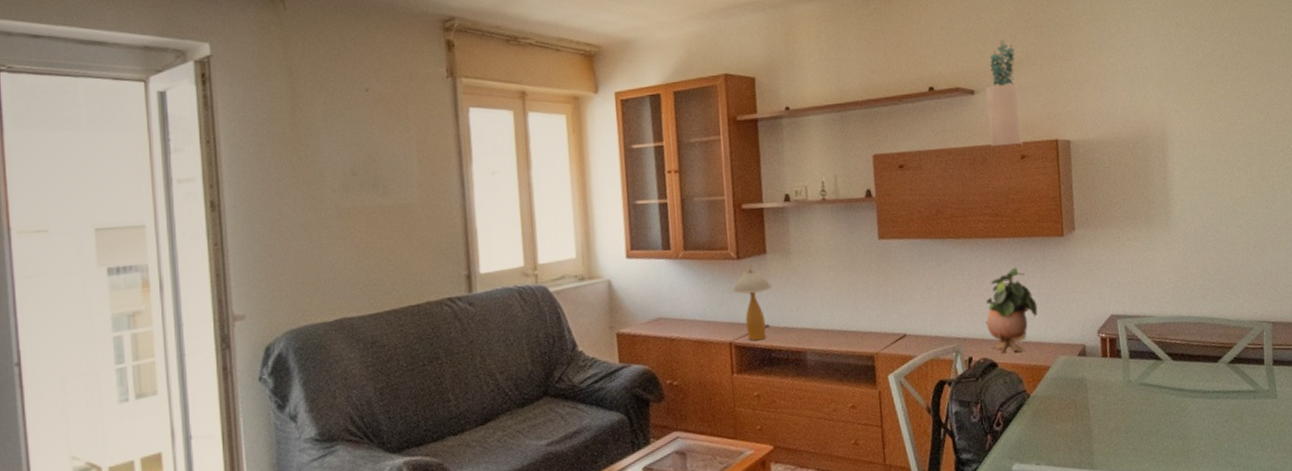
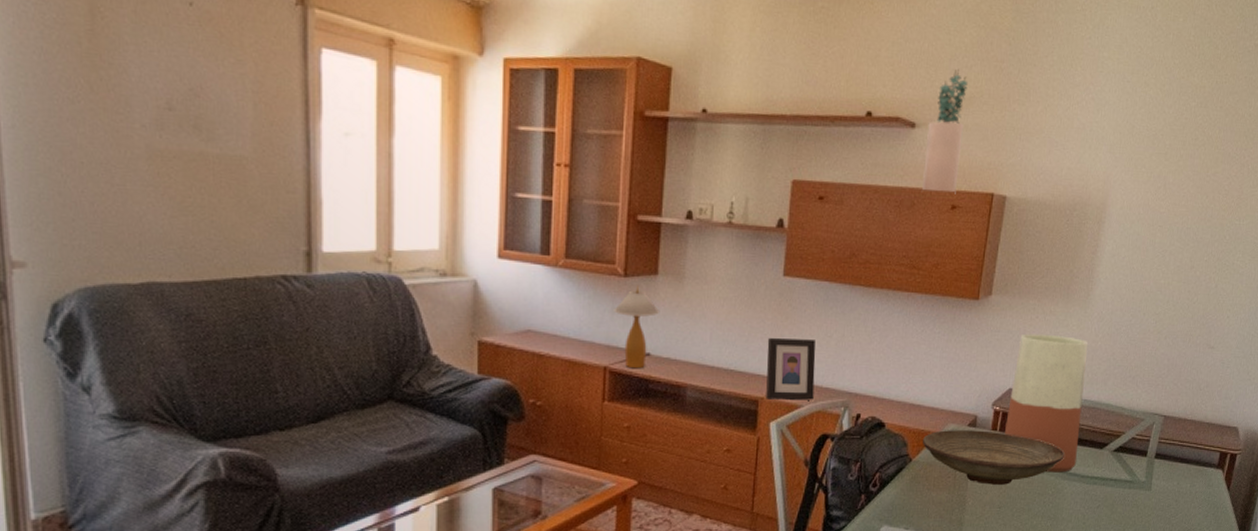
picture frame: none [873,293,925,354] -> present [766,338,816,400]
potted plant: present [986,267,1038,354] -> none [881,326,937,416]
decorative bowl: none [1036,358,1181,411] -> present [922,430,1065,485]
vase: none [1111,258,1194,392] -> present [1005,333,1089,473]

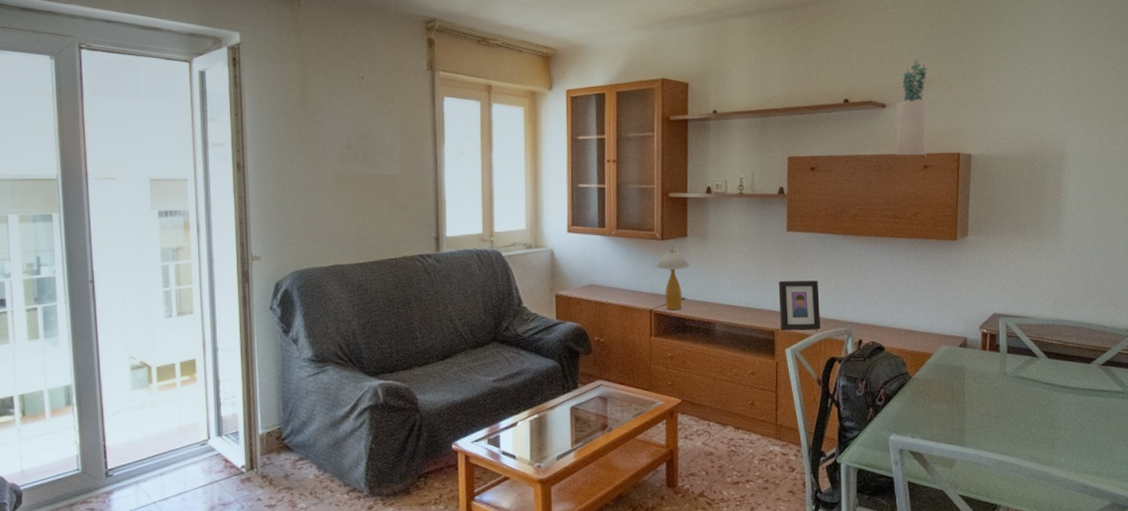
decorative bowl: present [922,430,1065,485] -> none [919,350,1054,398]
vase: present [1005,333,1089,473] -> none [994,265,1066,386]

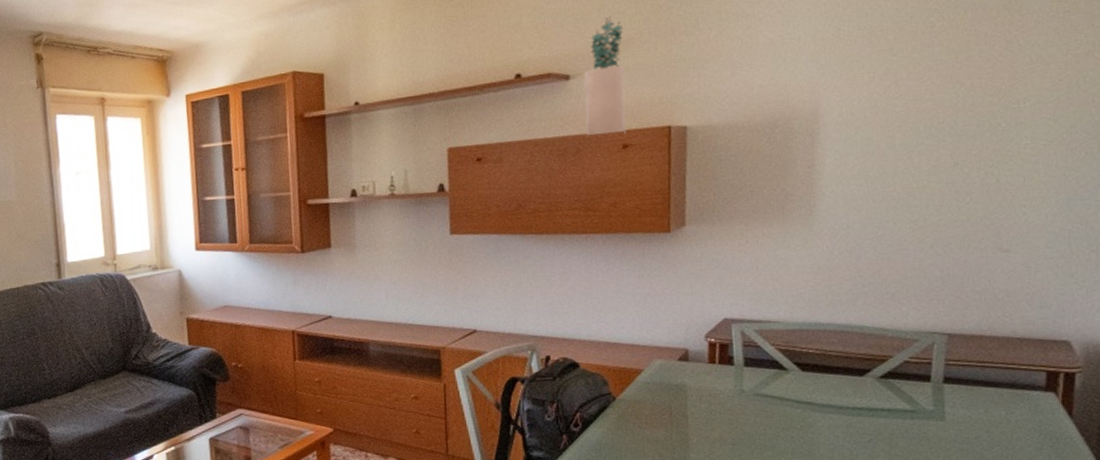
table lamp: present [655,246,691,311] -> none [295,259,337,331]
picture frame: present [778,280,821,330] -> none [442,289,497,348]

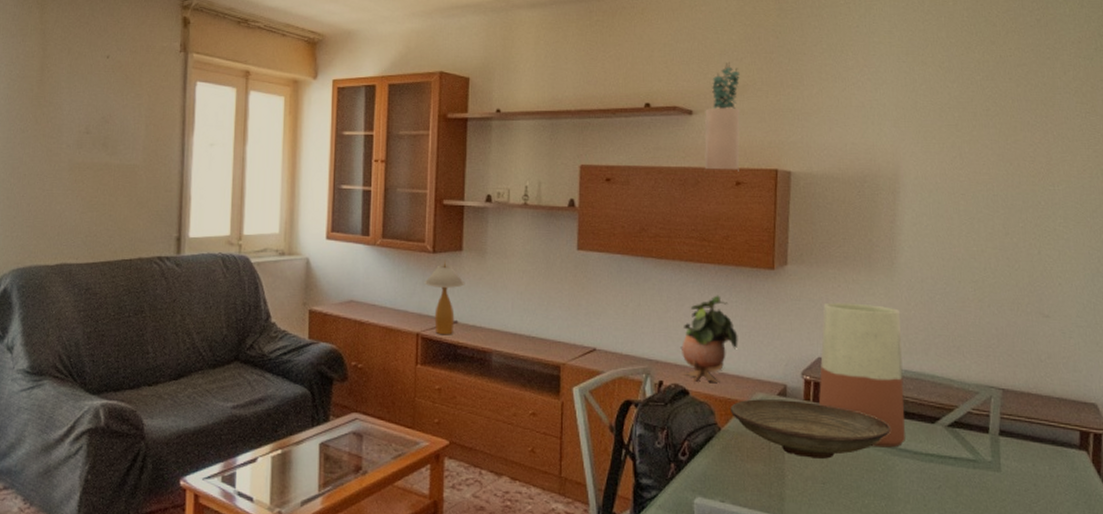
table lamp: none [295,259,337,331] -> present [424,261,466,335]
potted plant: none [569,265,632,354] -> present [682,295,738,384]
decorative bowl: none [624,364,811,421] -> present [729,399,891,459]
vase: none [725,258,829,405] -> present [819,302,905,448]

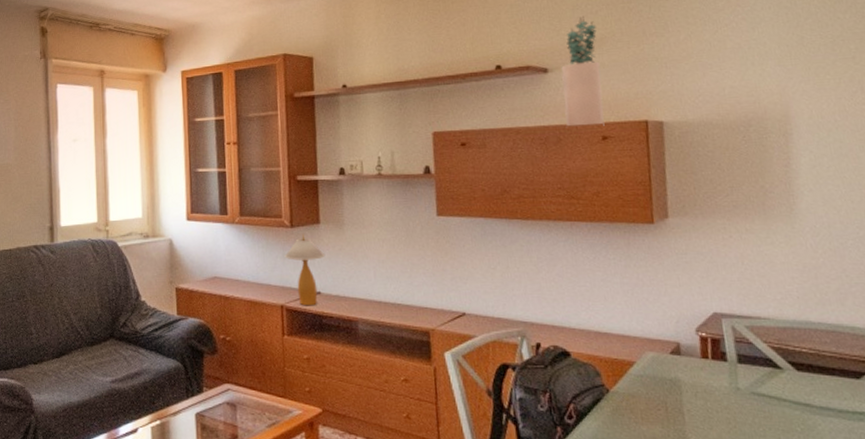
potted plant: present [682,295,738,384] -> none [557,253,621,344]
decorative bowl: present [729,399,891,459] -> none [617,359,808,419]
vase: present [819,302,905,448] -> none [714,253,827,406]

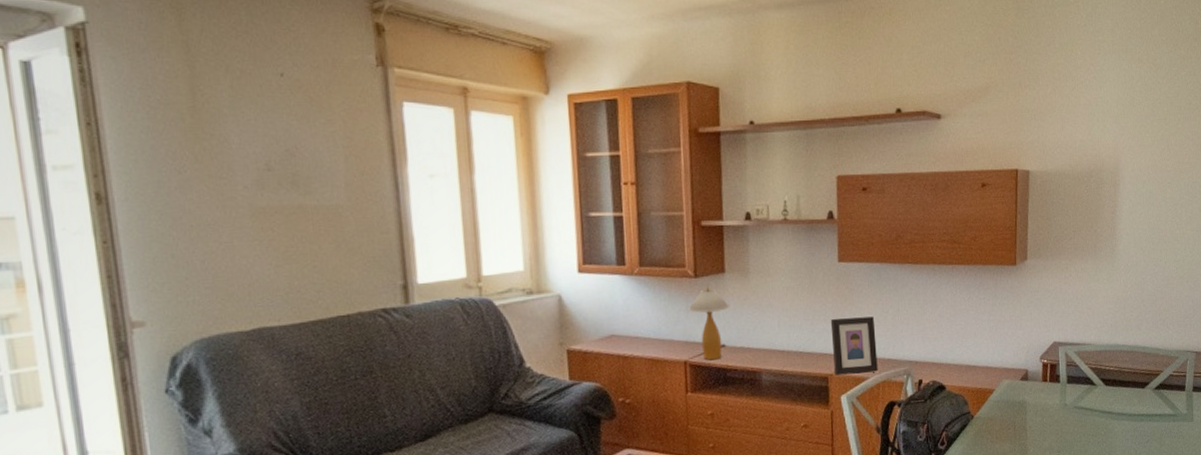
picture frame: none [430,272,487,331] -> present [830,316,878,375]
vase: present [561,15,605,127] -> none [952,63,985,174]

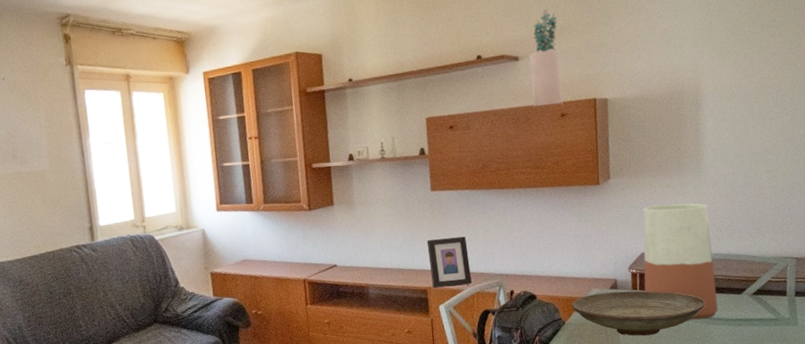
table lamp: present [688,284,731,361] -> none [304,216,340,278]
vase: none [952,63,985,174] -> present [529,8,563,107]
decorative bowl: none [980,382,1111,432] -> present [571,291,705,336]
vase: none [1054,289,1122,415] -> present [643,203,718,320]

